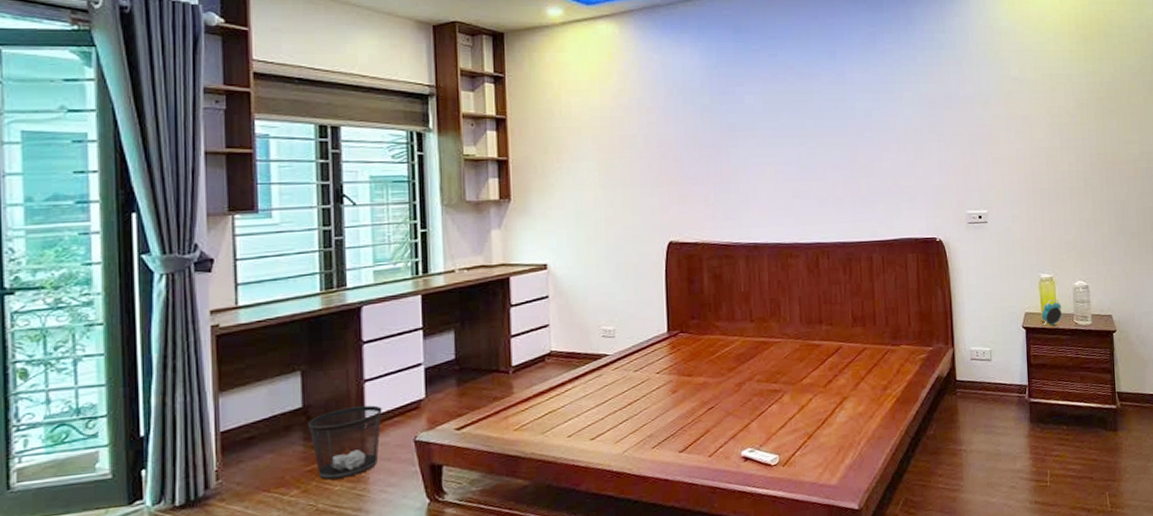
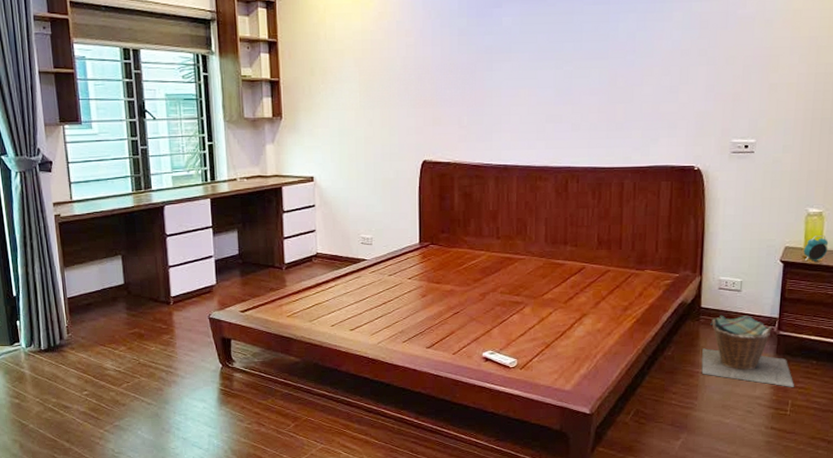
waste bin: present [308,405,382,480] -> none [129,287,184,341]
laundry basket: none [962,385,1051,457] -> present [701,315,795,387]

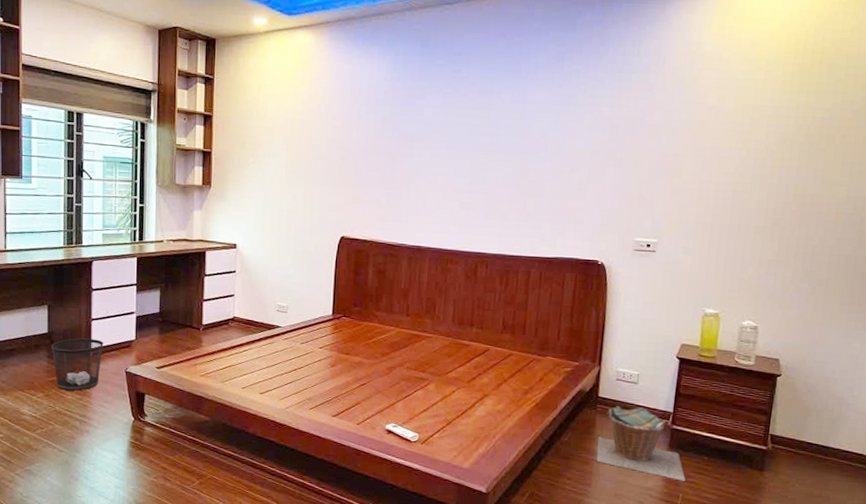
waste bin: none [129,287,184,341] -> present [51,338,104,391]
alarm clock: present [803,235,829,263] -> none [699,335,724,362]

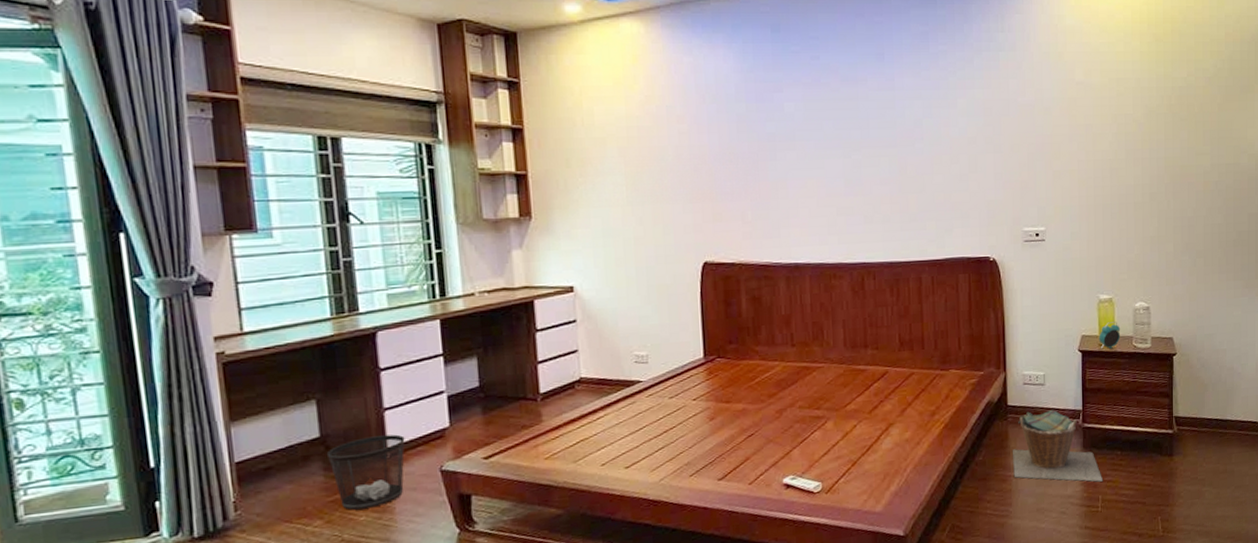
alarm clock: none [699,335,724,362] -> present [1099,321,1121,350]

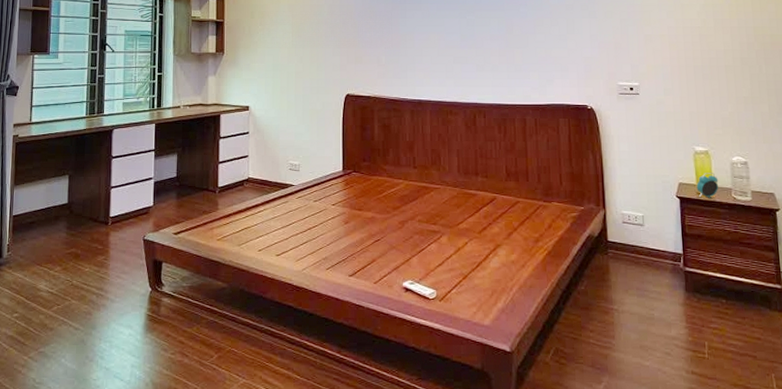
waste bin: present [328,434,405,510] -> none [71,207,122,262]
laundry basket: present [1013,410,1104,482] -> none [614,249,709,328]

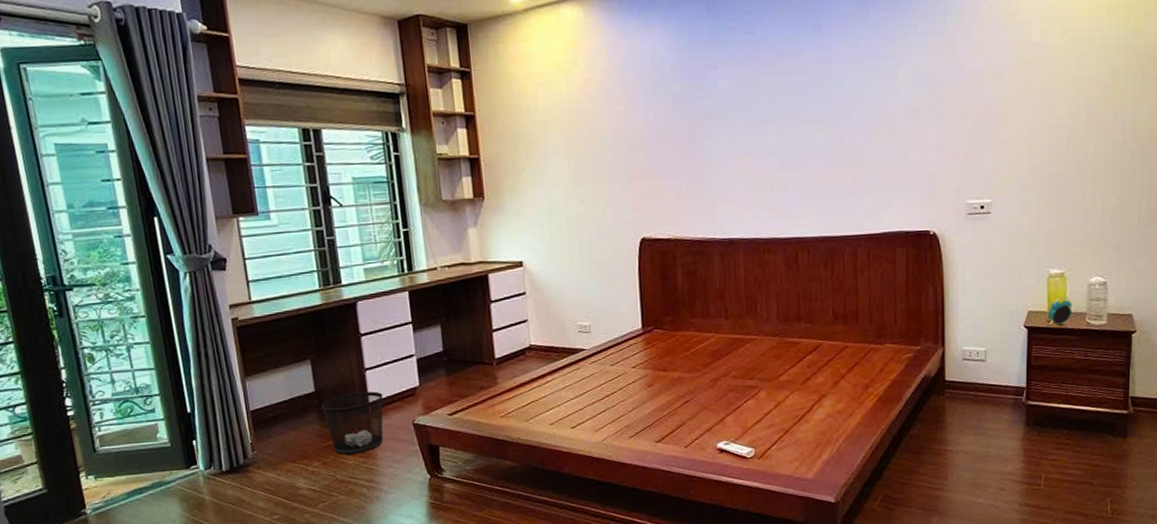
waste bin: none [71,207,122,262] -> present [321,391,383,455]

